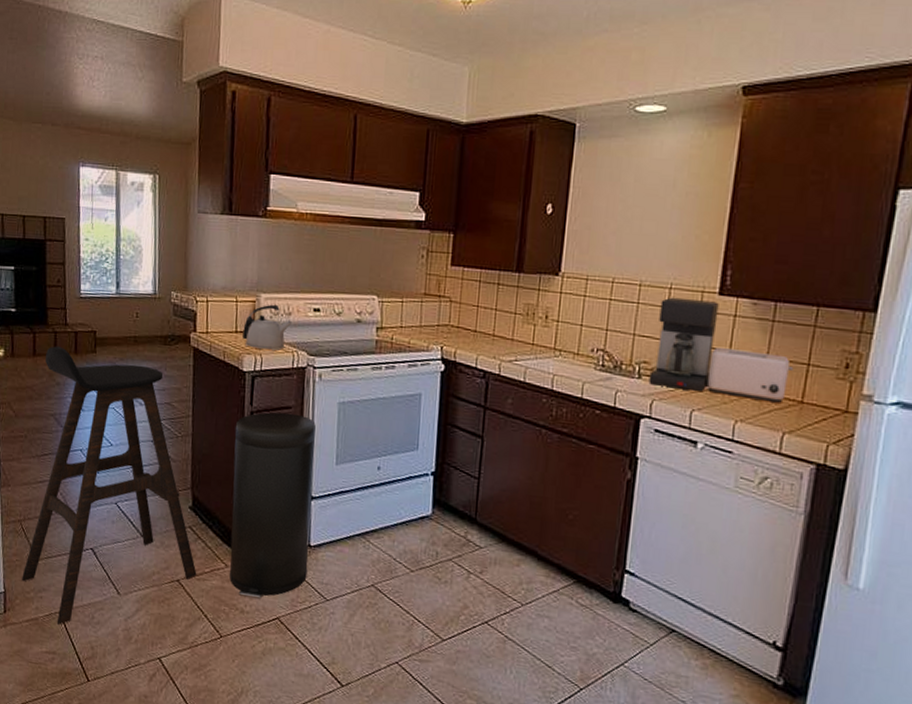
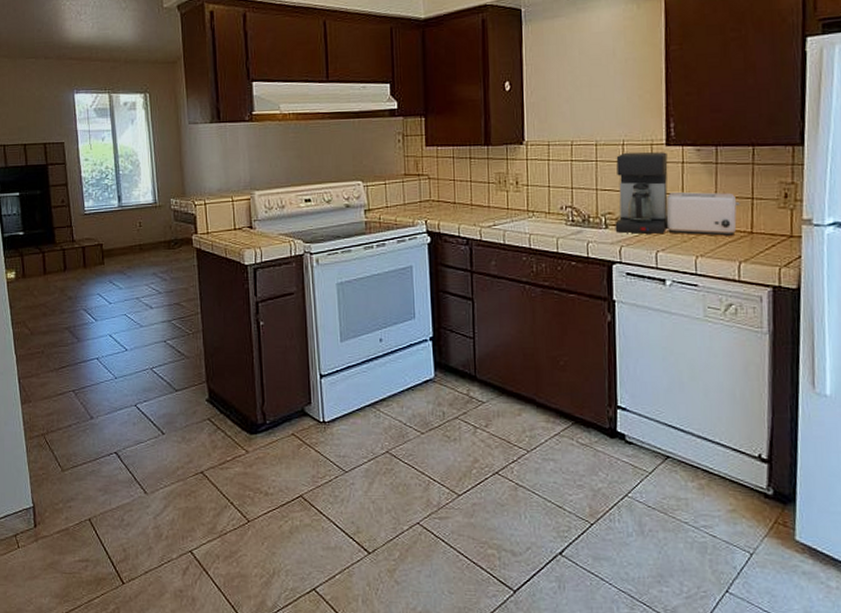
bar stool: present [22,346,197,625] -> none [49,262,220,532]
pedal bin: present [229,412,317,599] -> none [242,299,325,479]
kettle: present [242,304,293,352] -> none [241,199,287,243]

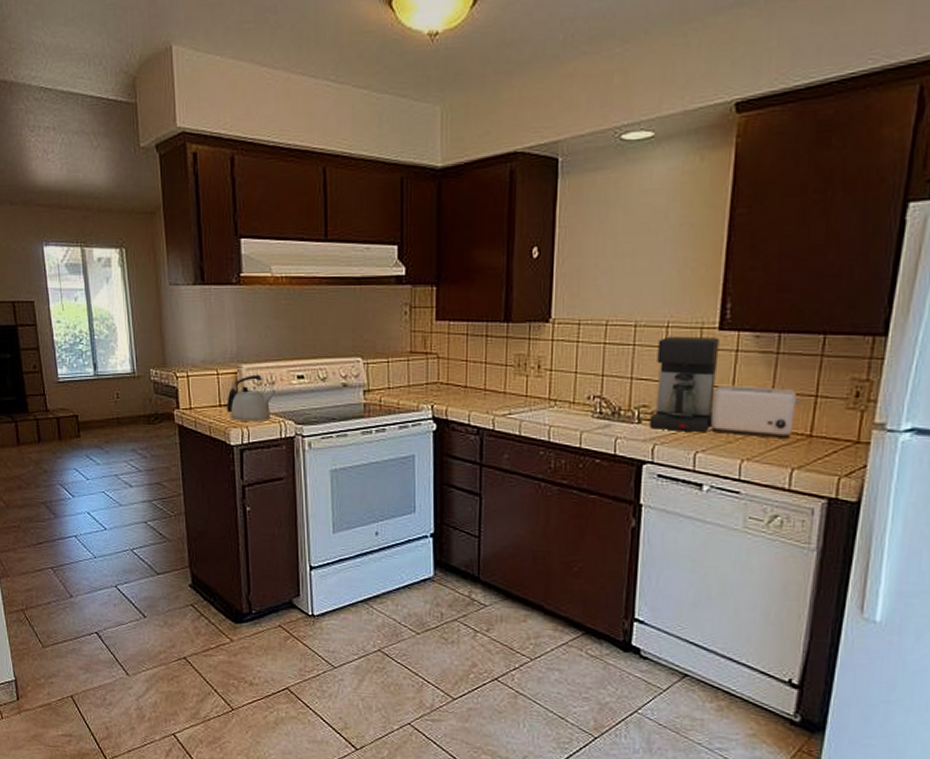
kettle: none [241,199,287,243] -> present [227,374,277,423]

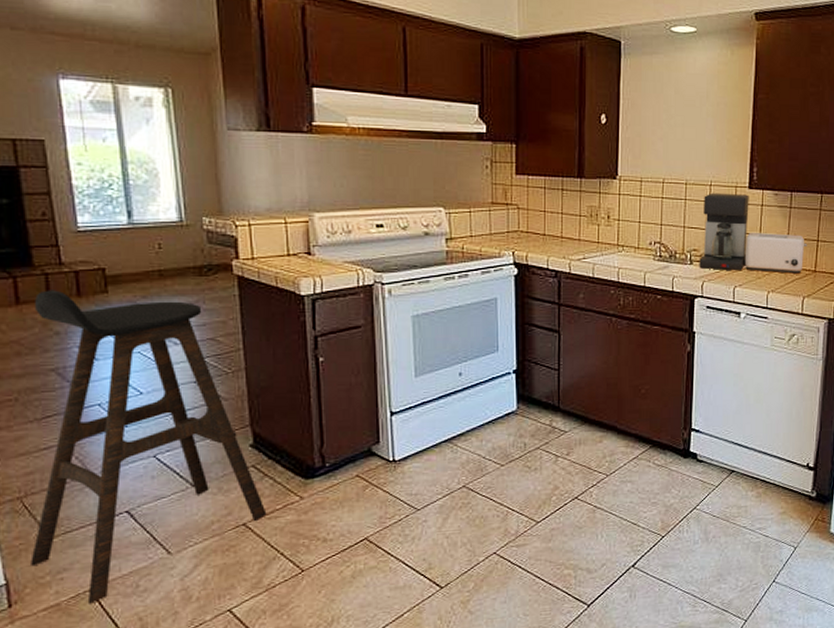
bar stool: none [30,433,203,708] -> present [30,290,267,604]
kettle: present [227,374,277,423] -> none [296,223,354,272]

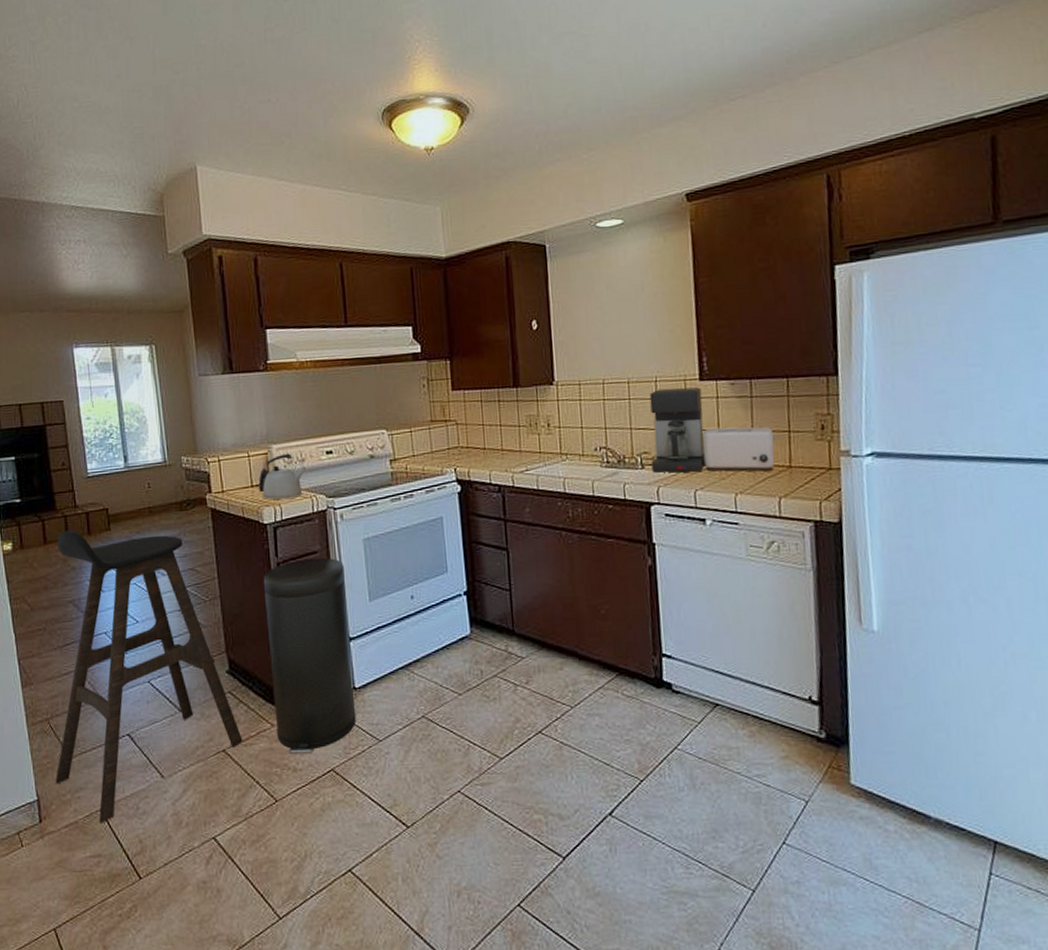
kettle: none [296,223,354,272] -> present [258,453,307,500]
pedal bin: none [297,332,394,525] -> present [263,557,357,754]

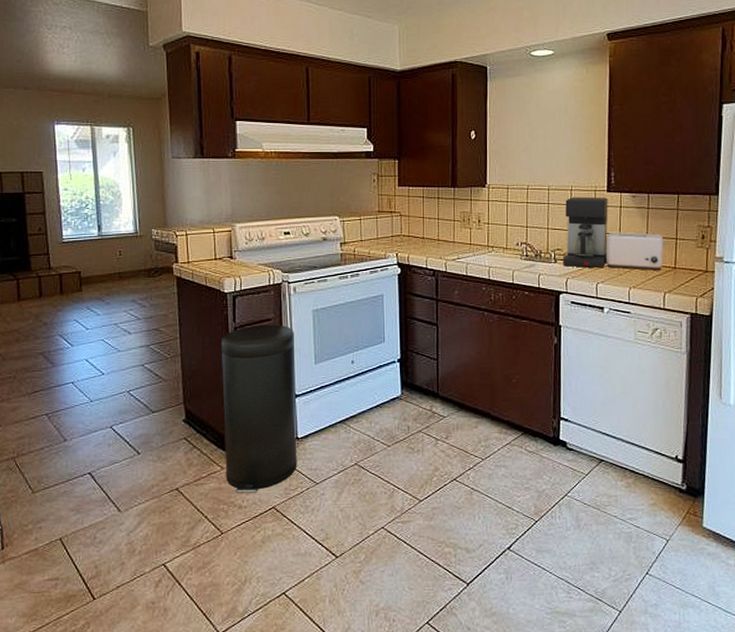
bar stool: present [55,530,243,823] -> none [19,289,195,551]
kettle: present [258,453,307,500] -> none [222,232,266,272]

